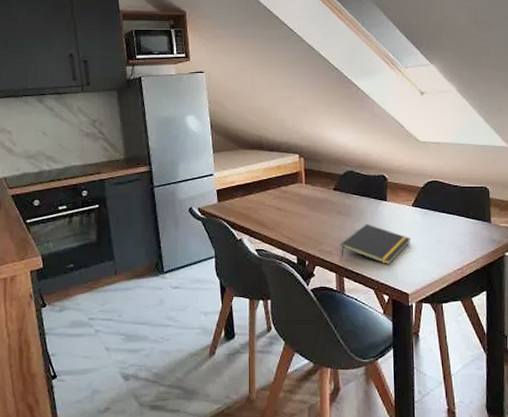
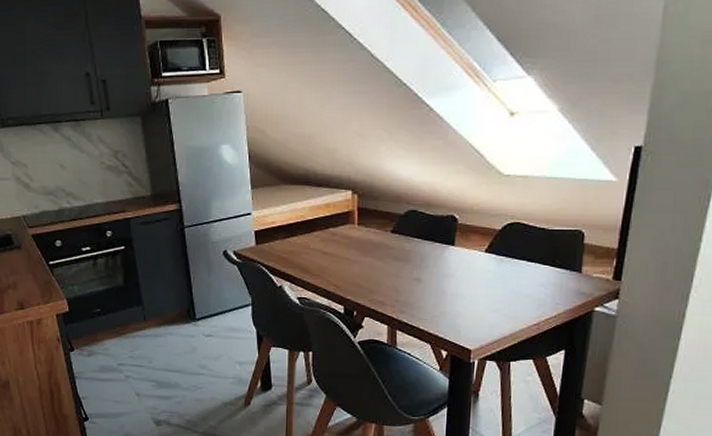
notepad: present [341,224,411,265] -> none [395,271,480,319]

